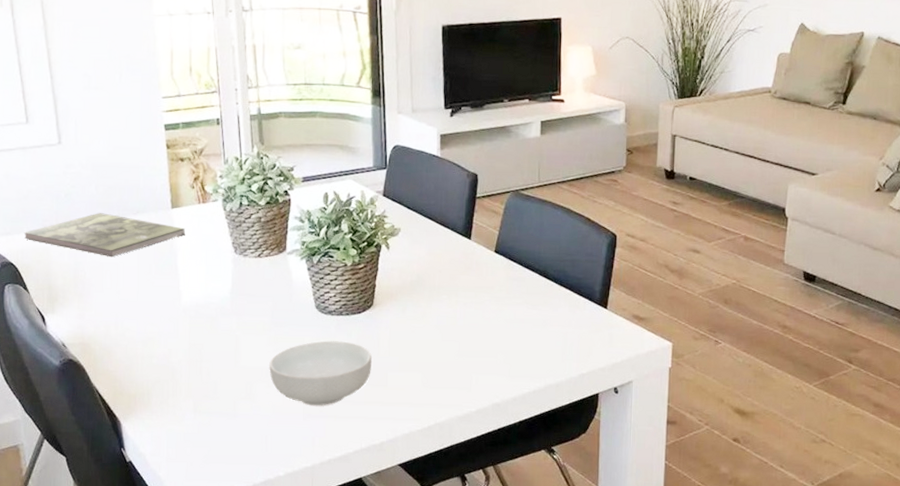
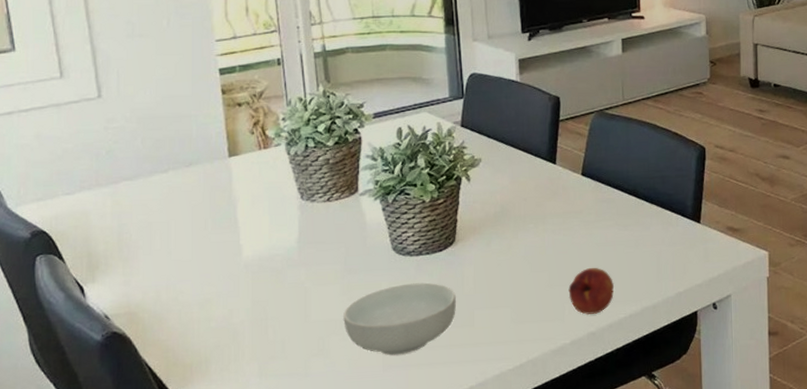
book: present [24,213,185,258] -> none [58,168,244,216]
fruit: none [476,341,521,386] -> present [568,267,615,315]

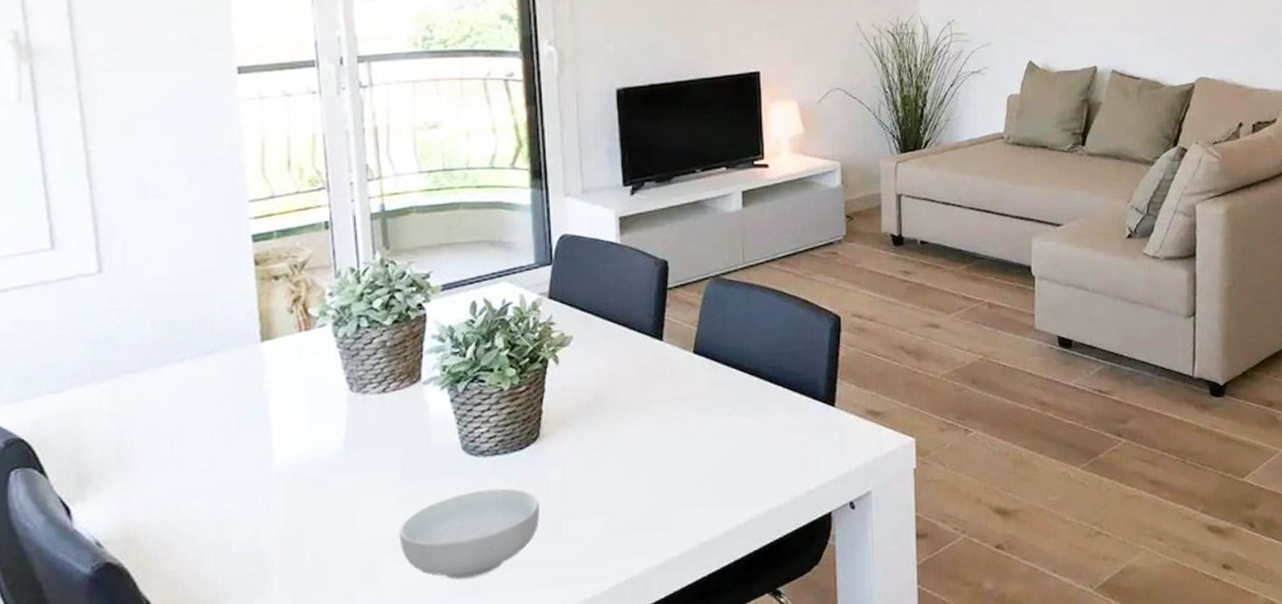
fruit: present [568,267,615,315] -> none [677,463,732,521]

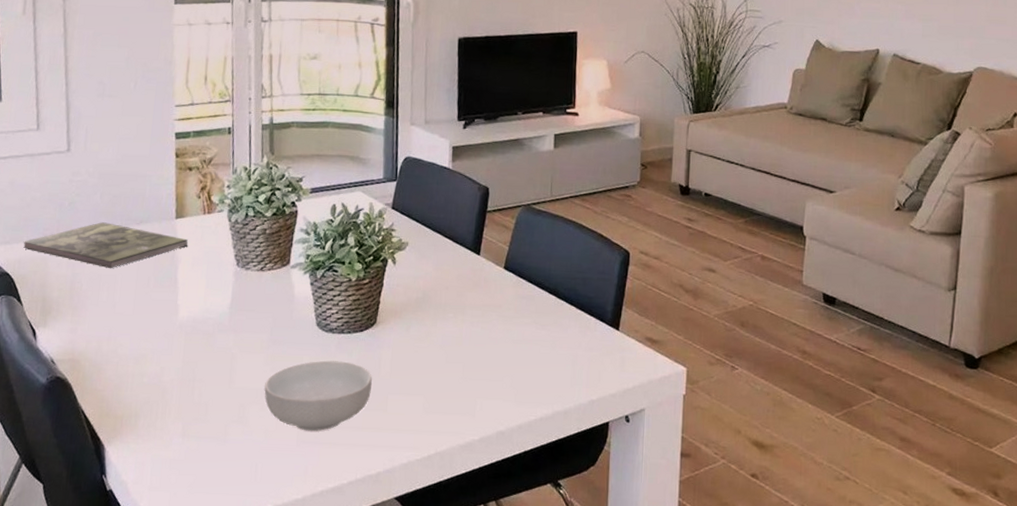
book: none [42,357,280,416] -> present [23,222,188,269]

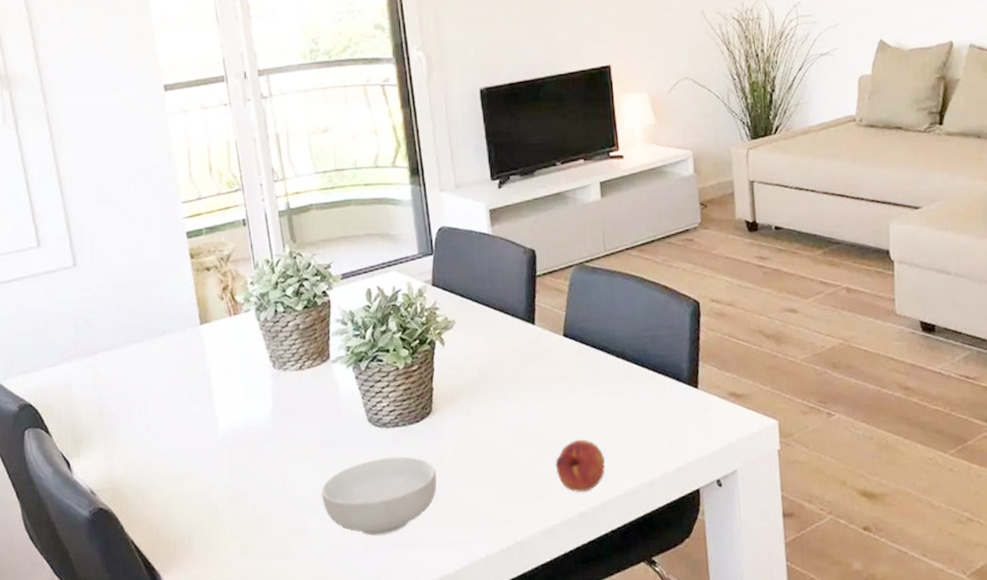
book: present [23,222,188,269] -> none [42,338,217,387]
fruit: none [481,364,528,413] -> present [555,439,605,492]

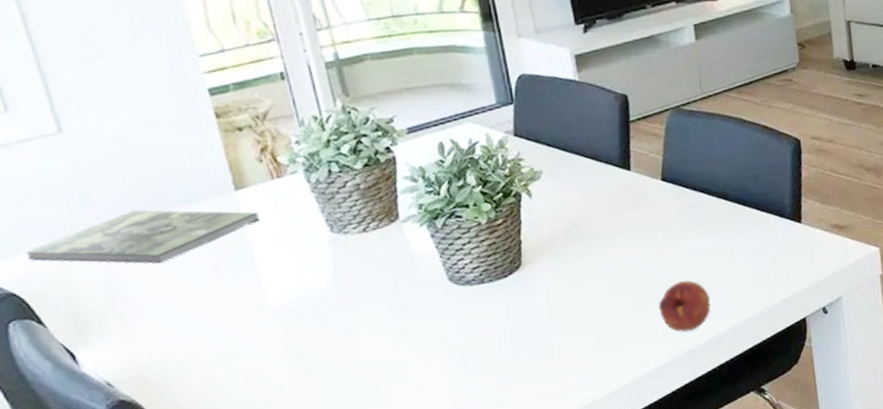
book: none [42,338,217,387] -> present [25,210,259,264]
cereal bowl: present [321,456,437,535] -> none [398,313,531,396]

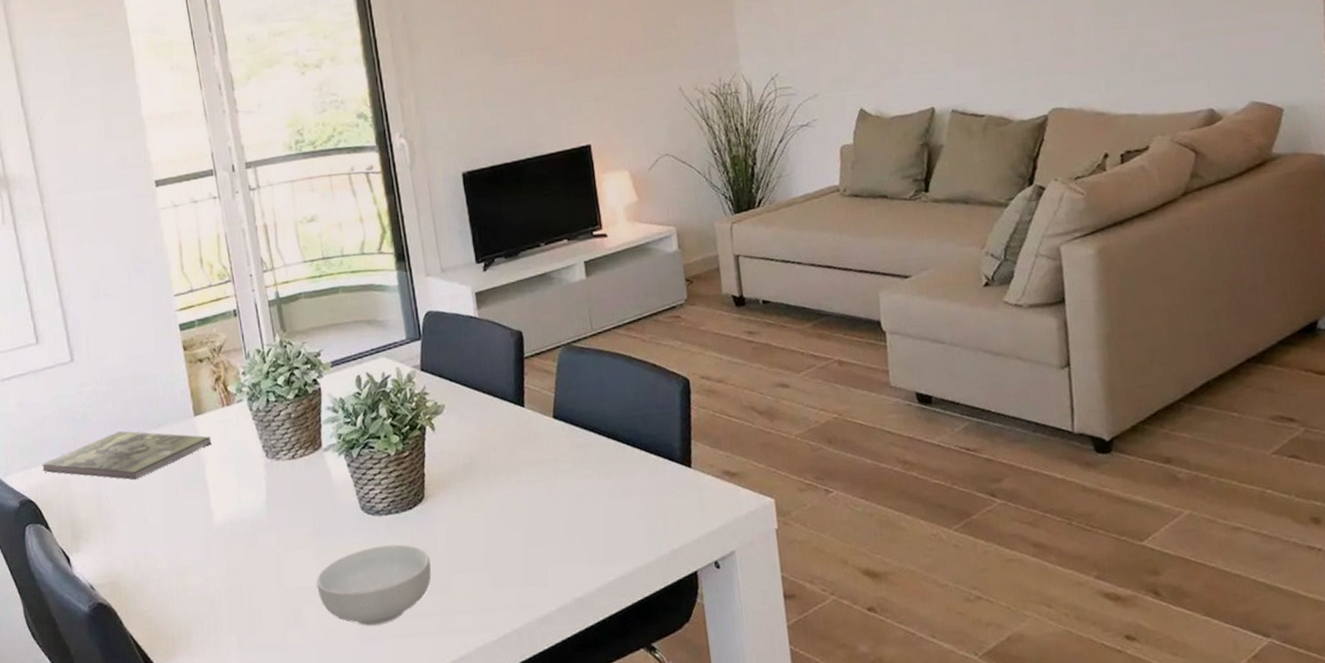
cereal bowl: none [398,313,531,396] -> present [316,544,431,626]
fruit: present [658,280,711,332] -> none [549,522,601,577]

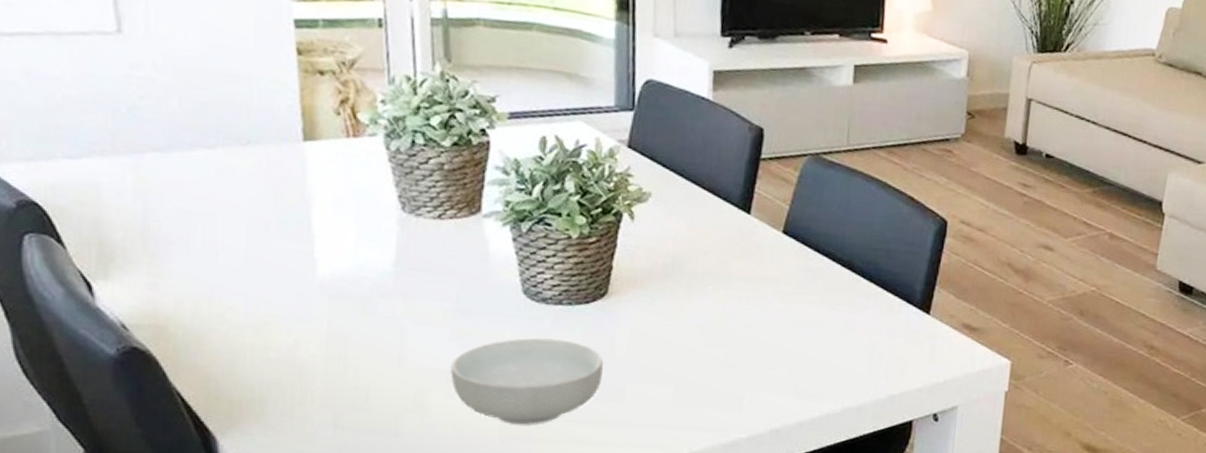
book: present [41,431,211,480] -> none [56,139,324,205]

